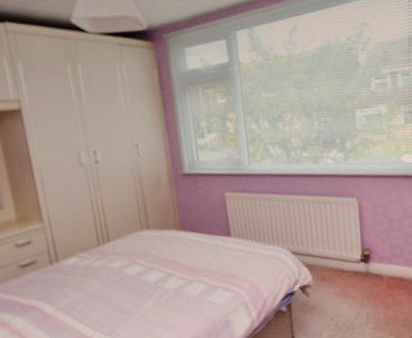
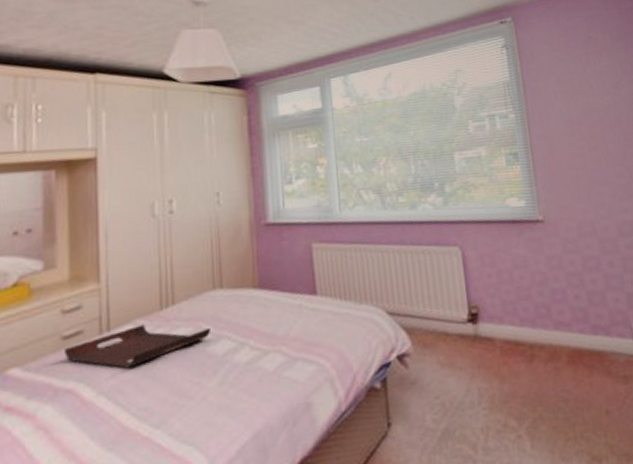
serving tray: none [23,257,143,292] -> present [64,324,212,369]

